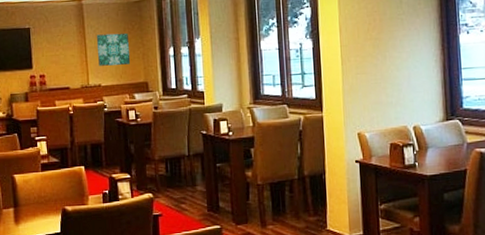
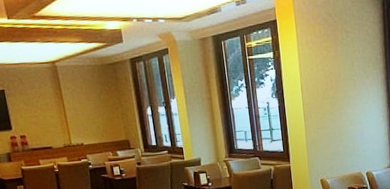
wall art: present [96,33,131,66] -> none [73,94,111,126]

